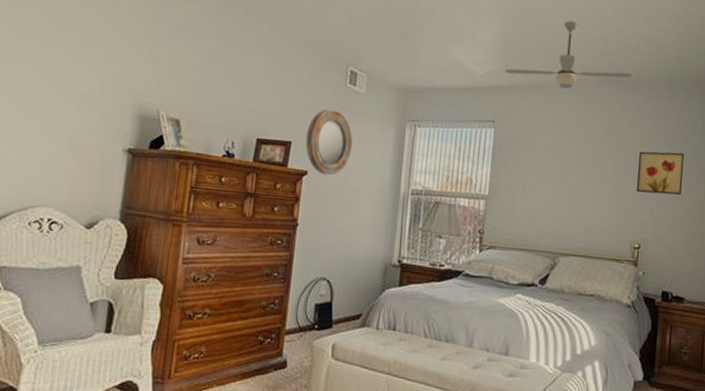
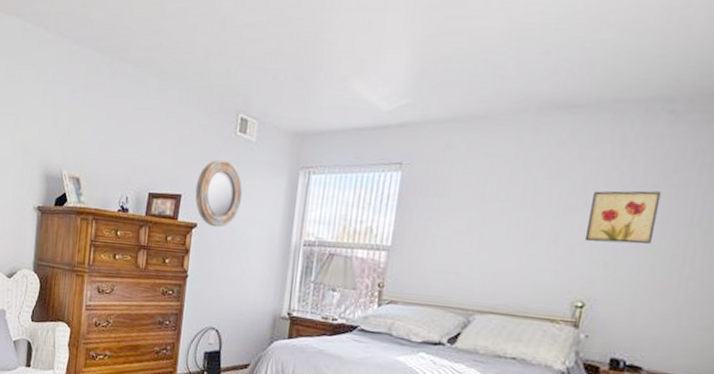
ceiling fan: present [504,21,633,89] -> none [417,35,593,121]

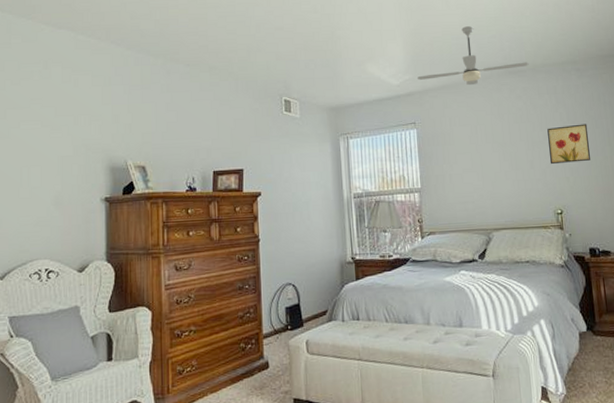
home mirror: present [195,159,242,228] -> none [255,135,296,193]
ceiling fan: none [417,35,593,121] -> present [417,26,529,86]

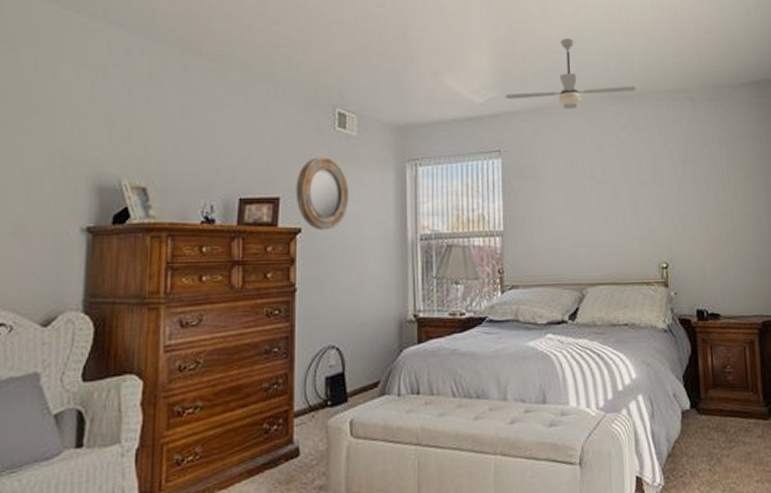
home mirror: none [255,135,296,193] -> present [295,157,348,230]
wall art: present [547,124,592,165] -> none [654,163,703,209]

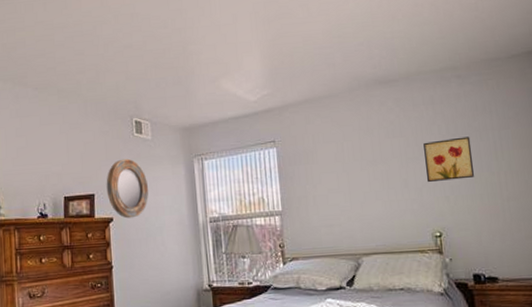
ceiling fan: present [504,38,637,110] -> none [276,33,402,99]
wall art: none [654,163,703,209] -> present [423,136,475,183]

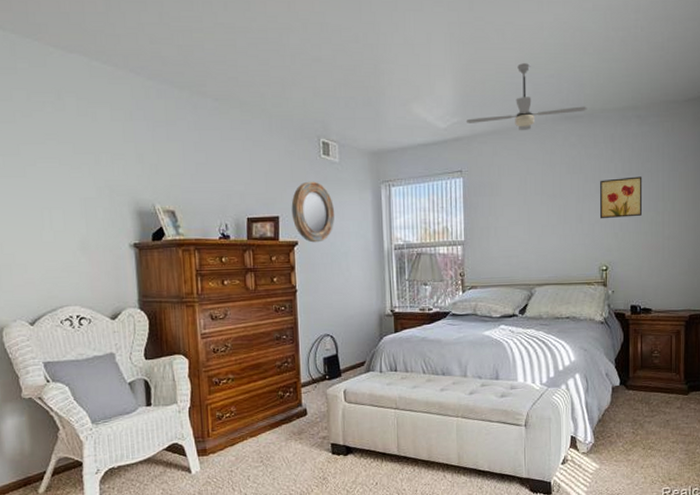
ceiling fan: none [276,33,402,99] -> present [465,63,587,131]

